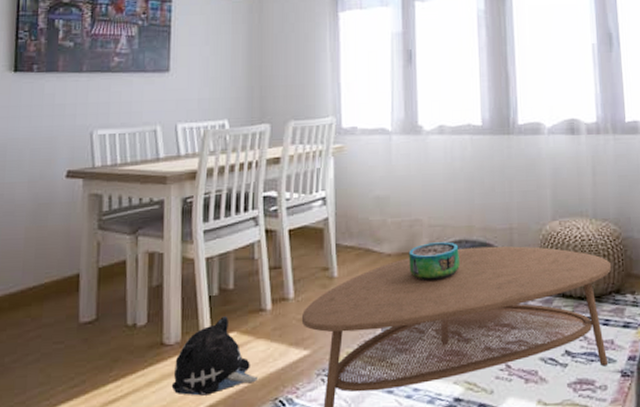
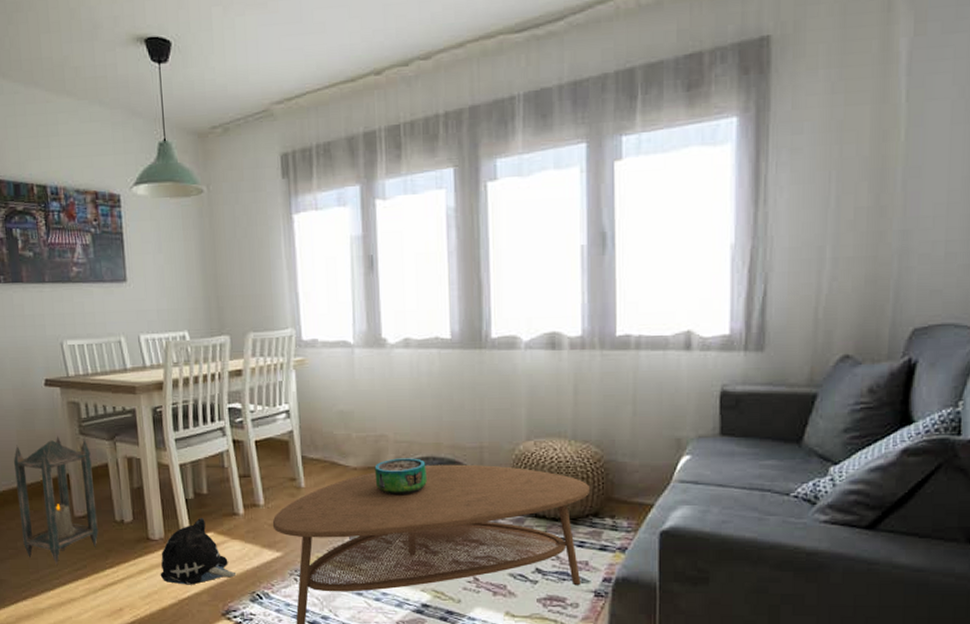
lantern: none [12,231,108,382] -> present [13,435,99,565]

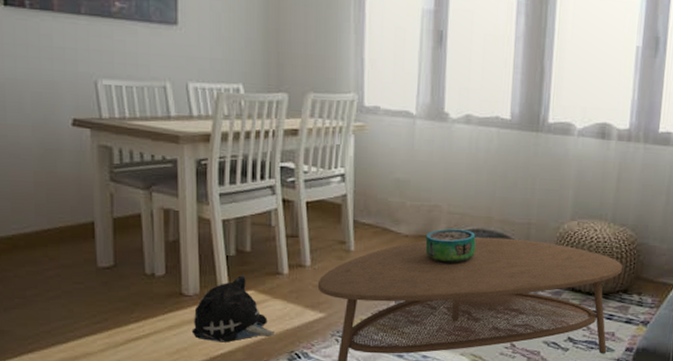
lantern: present [13,435,99,565] -> none [27,180,125,317]

